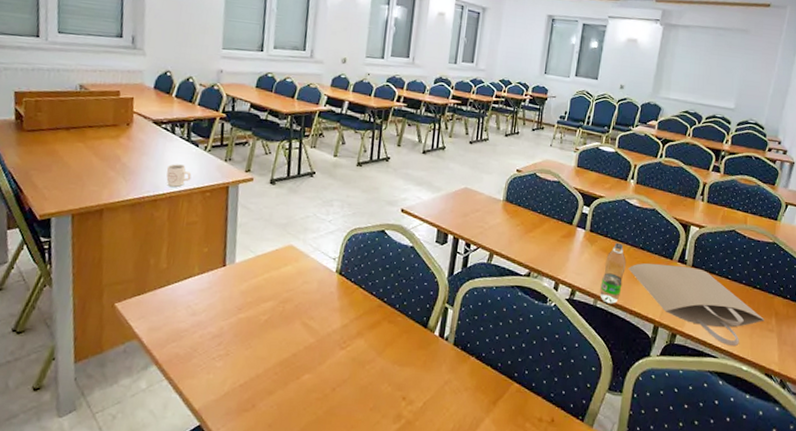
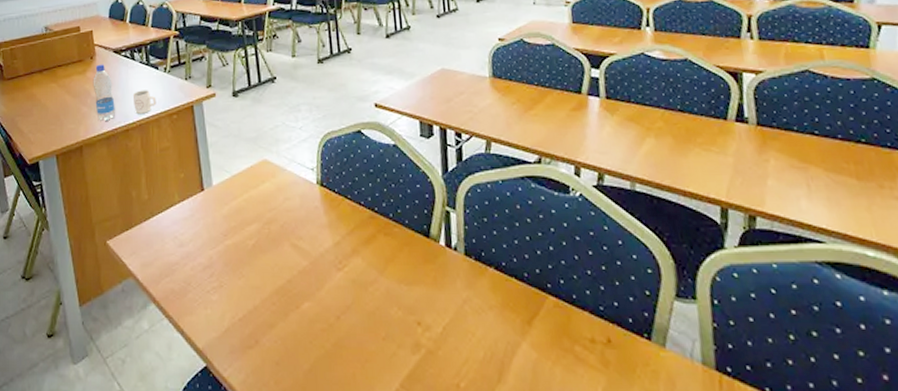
bottle: none [124,132,147,189] -> present [93,64,116,122]
bottle: present [599,242,626,304] -> none [634,107,665,186]
tote bag: present [628,263,765,347] -> none [667,126,885,226]

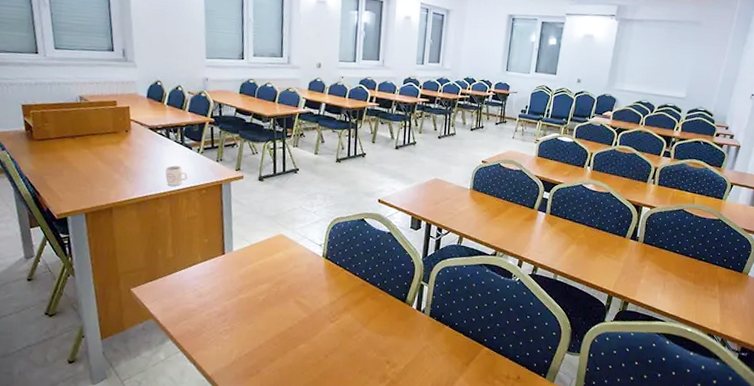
bottle: present [93,64,116,122] -> none [126,138,148,189]

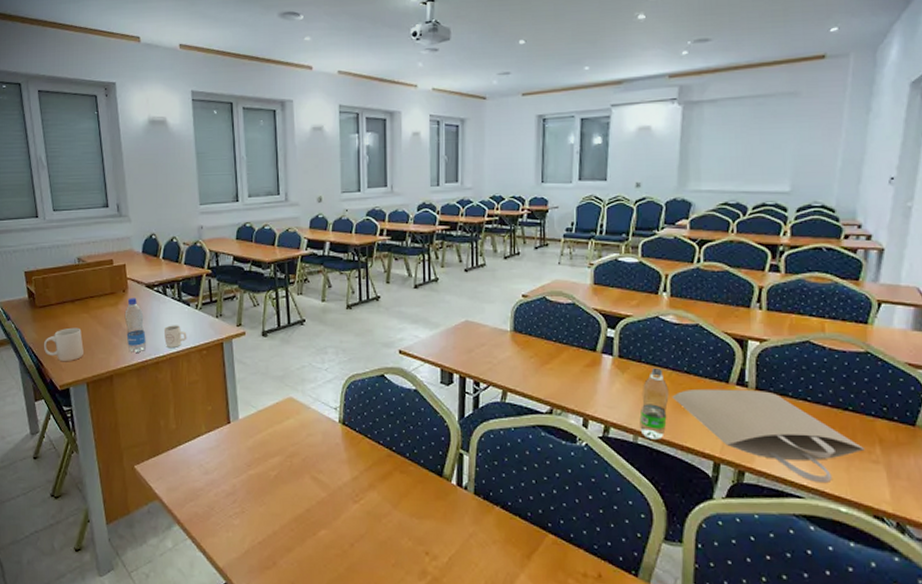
cup: none [40,161,84,193] -> present [43,327,85,362]
bottle: none [126,138,148,189] -> present [124,298,147,354]
bottle: none [559,223,583,278] -> present [639,367,669,440]
tote bag: none [585,240,709,312] -> present [672,388,865,484]

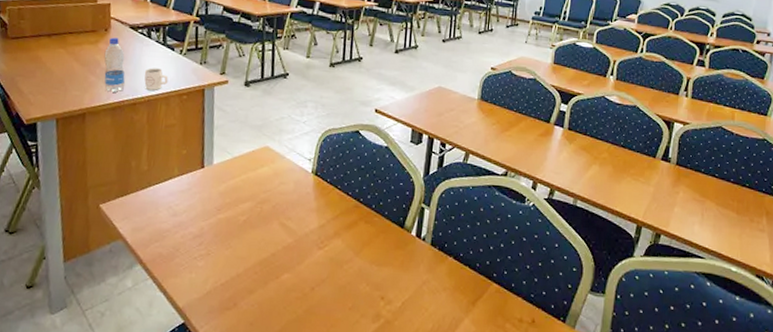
cup: present [43,327,85,362] -> none [12,61,57,97]
bottle: present [639,367,669,440] -> none [579,140,607,204]
tote bag: present [672,388,865,484] -> none [609,161,755,247]

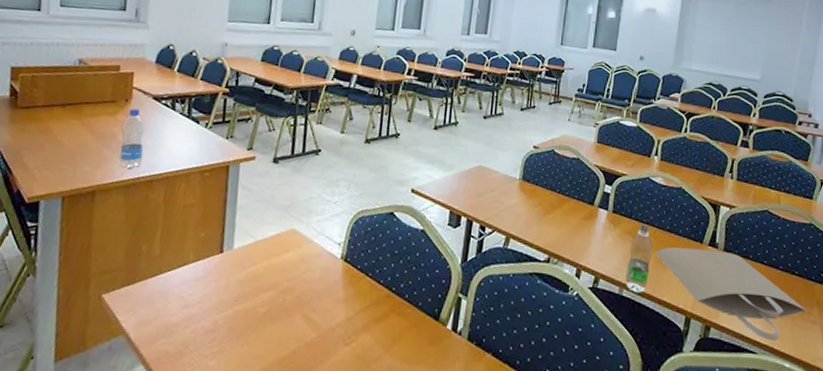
mug: present [144,68,169,90] -> none [163,142,191,167]
bottle: none [579,140,607,204] -> present [625,224,653,293]
tote bag: none [609,161,755,247] -> present [655,247,806,341]

